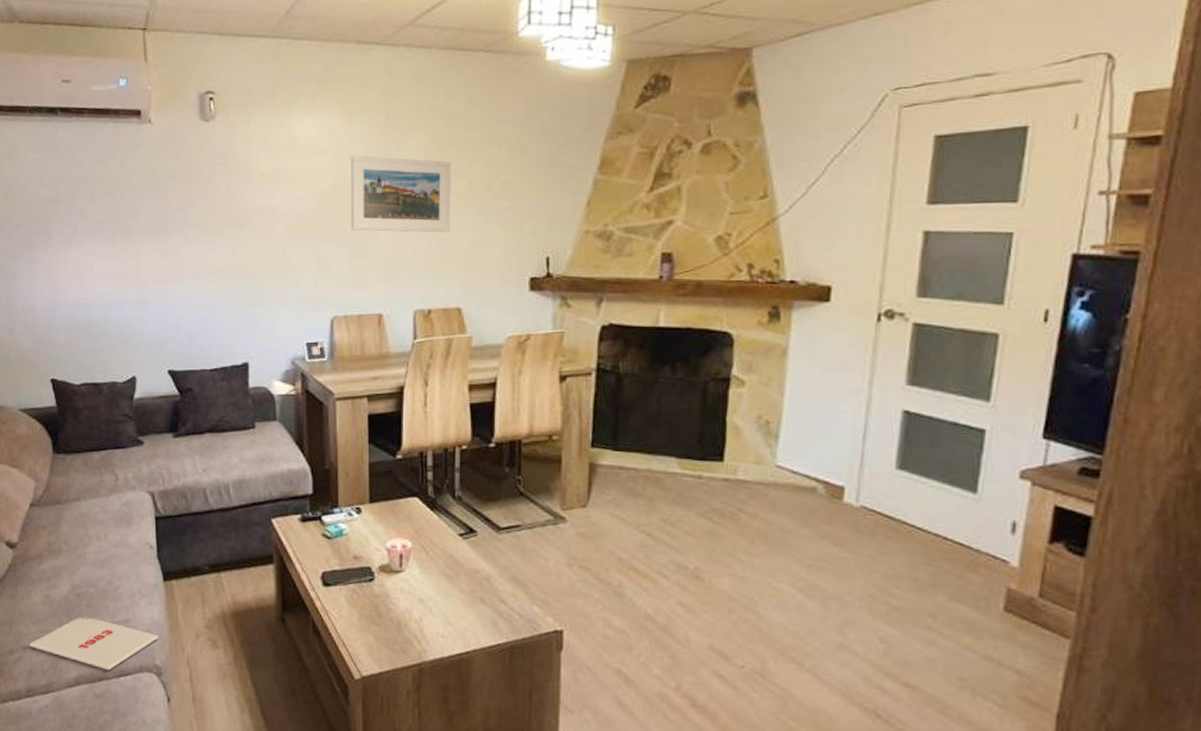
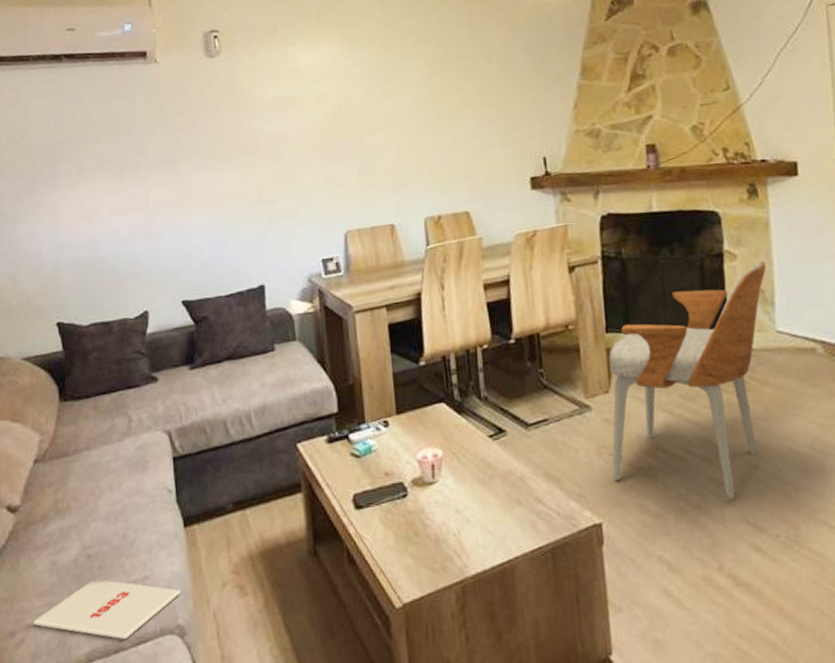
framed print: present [351,155,451,233] -> none [353,77,452,148]
armchair: none [581,391,776,627] -> present [608,261,767,501]

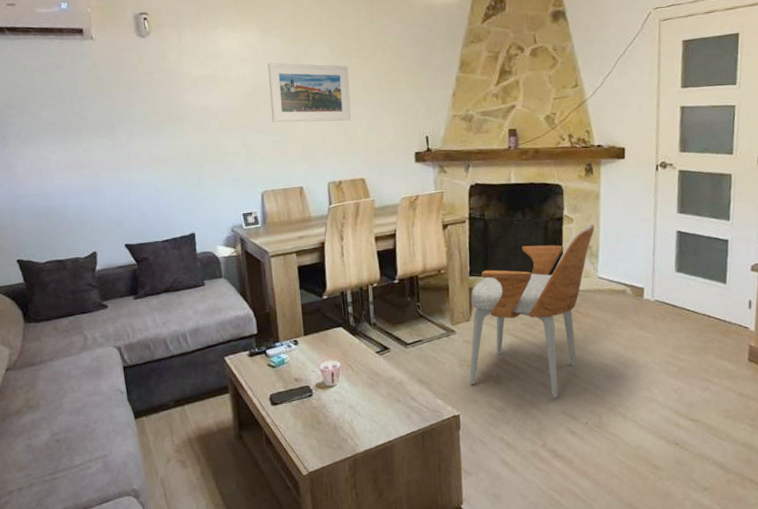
magazine: present [34,579,181,640] -> none [15,457,134,501]
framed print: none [353,77,452,148] -> present [268,62,351,123]

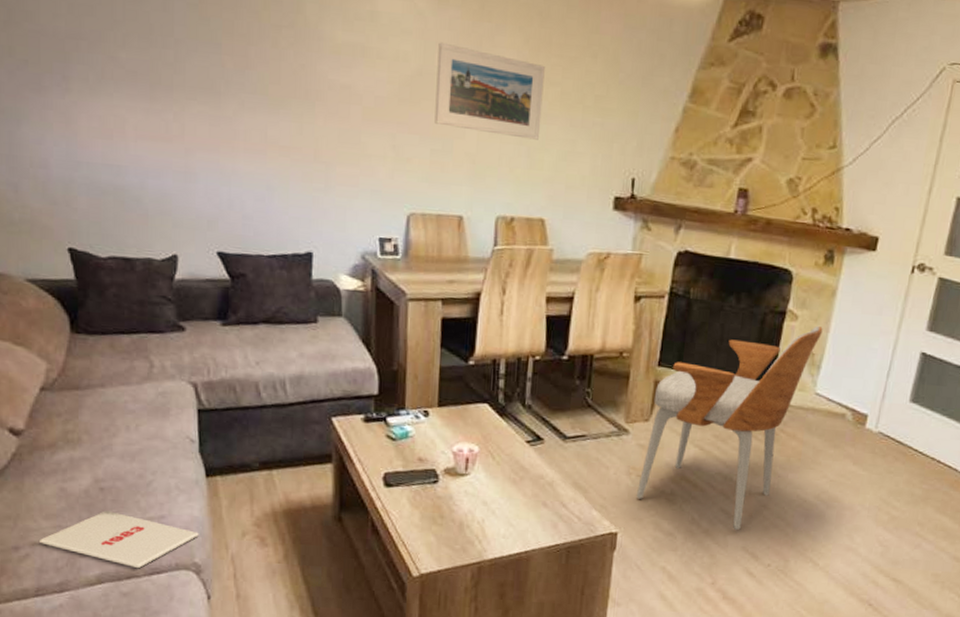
magazine: none [15,457,134,501] -> present [40,510,199,569]

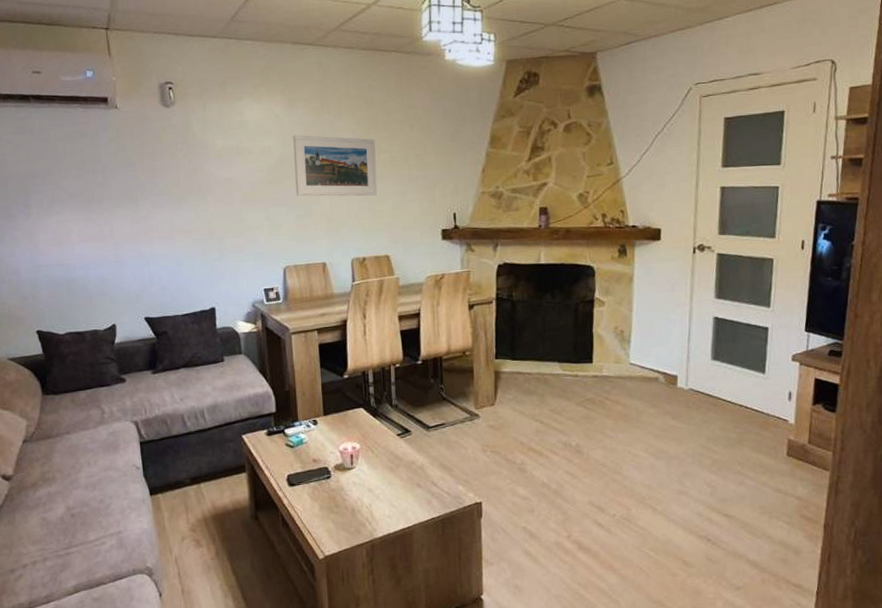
magazine: present [40,510,199,569] -> none [29,532,149,577]
armchair: present [637,326,823,531] -> none [493,308,627,489]

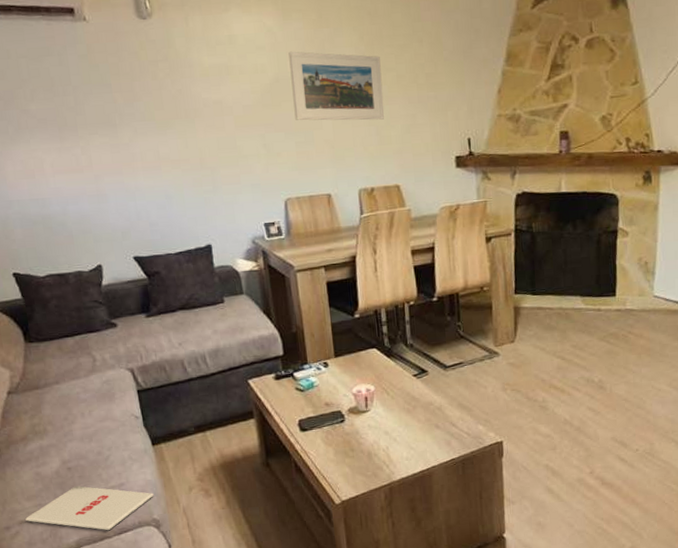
magazine: none [29,532,149,577] -> present [25,486,154,531]

